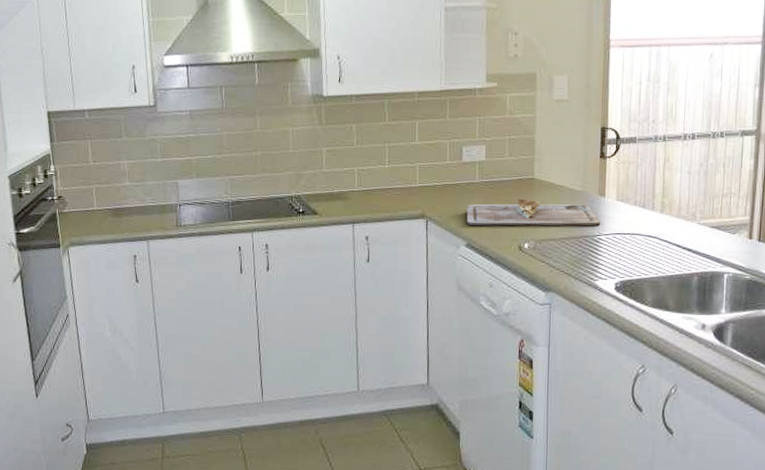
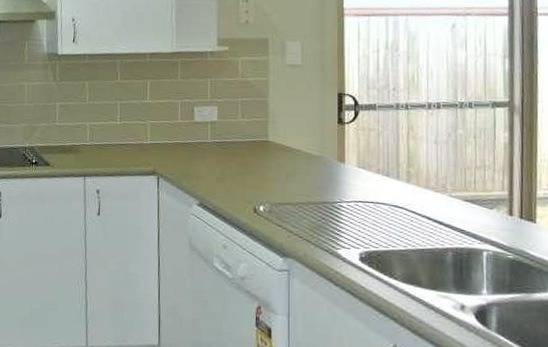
cutting board: present [466,198,601,226] -> none [198,160,341,192]

